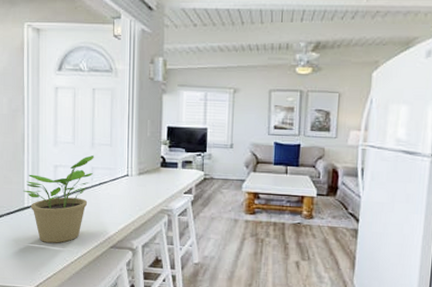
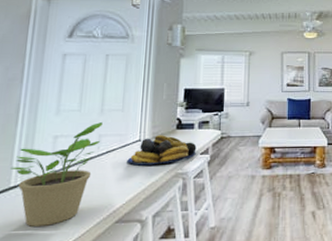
fruit bowl: none [117,171,180,200] -> present [127,135,197,166]

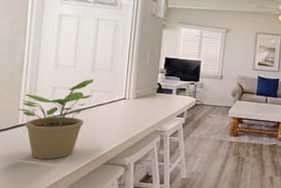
fruit bowl: present [127,135,197,166] -> none [114,96,174,122]

